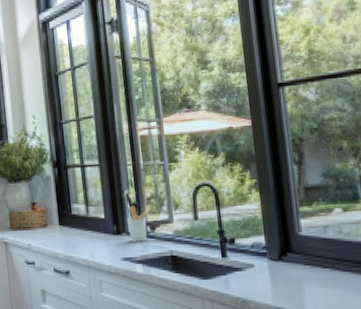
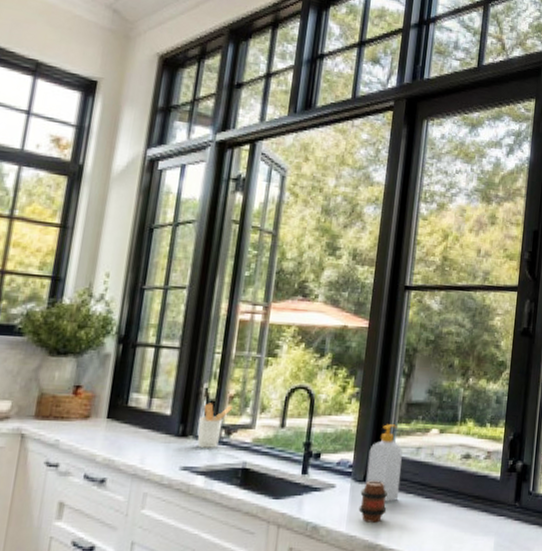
soap bottle: none [278,208,316,278] -> present [365,424,403,503]
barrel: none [278,258,307,296] -> present [358,480,389,523]

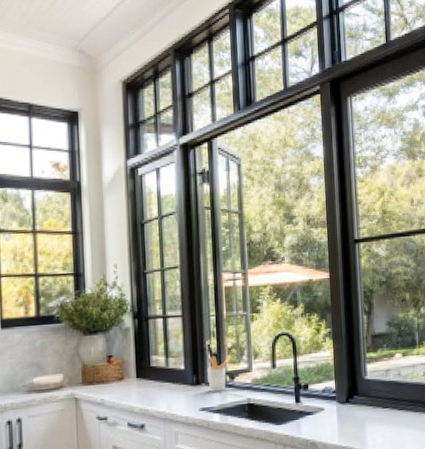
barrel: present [358,480,389,523] -> none [345,400,369,435]
soap bottle: present [365,424,403,503] -> none [347,354,377,418]

